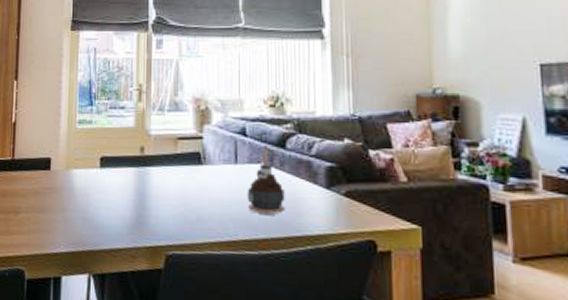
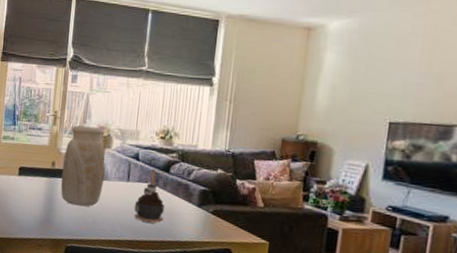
vase: none [153,99,206,201] -> present [60,125,105,207]

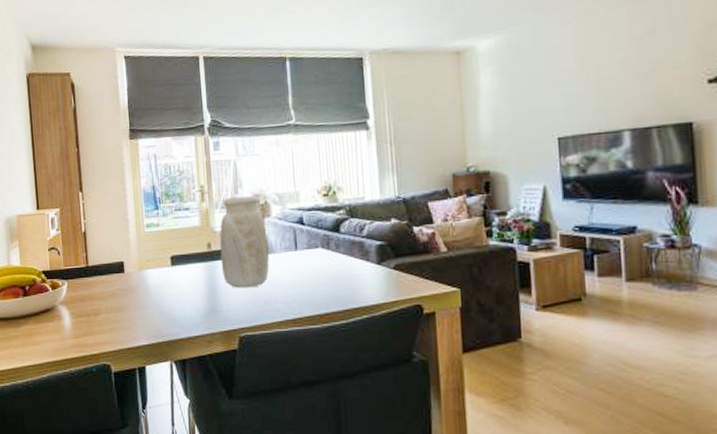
candle: present [134,169,165,223] -> none [307,232,342,292]

